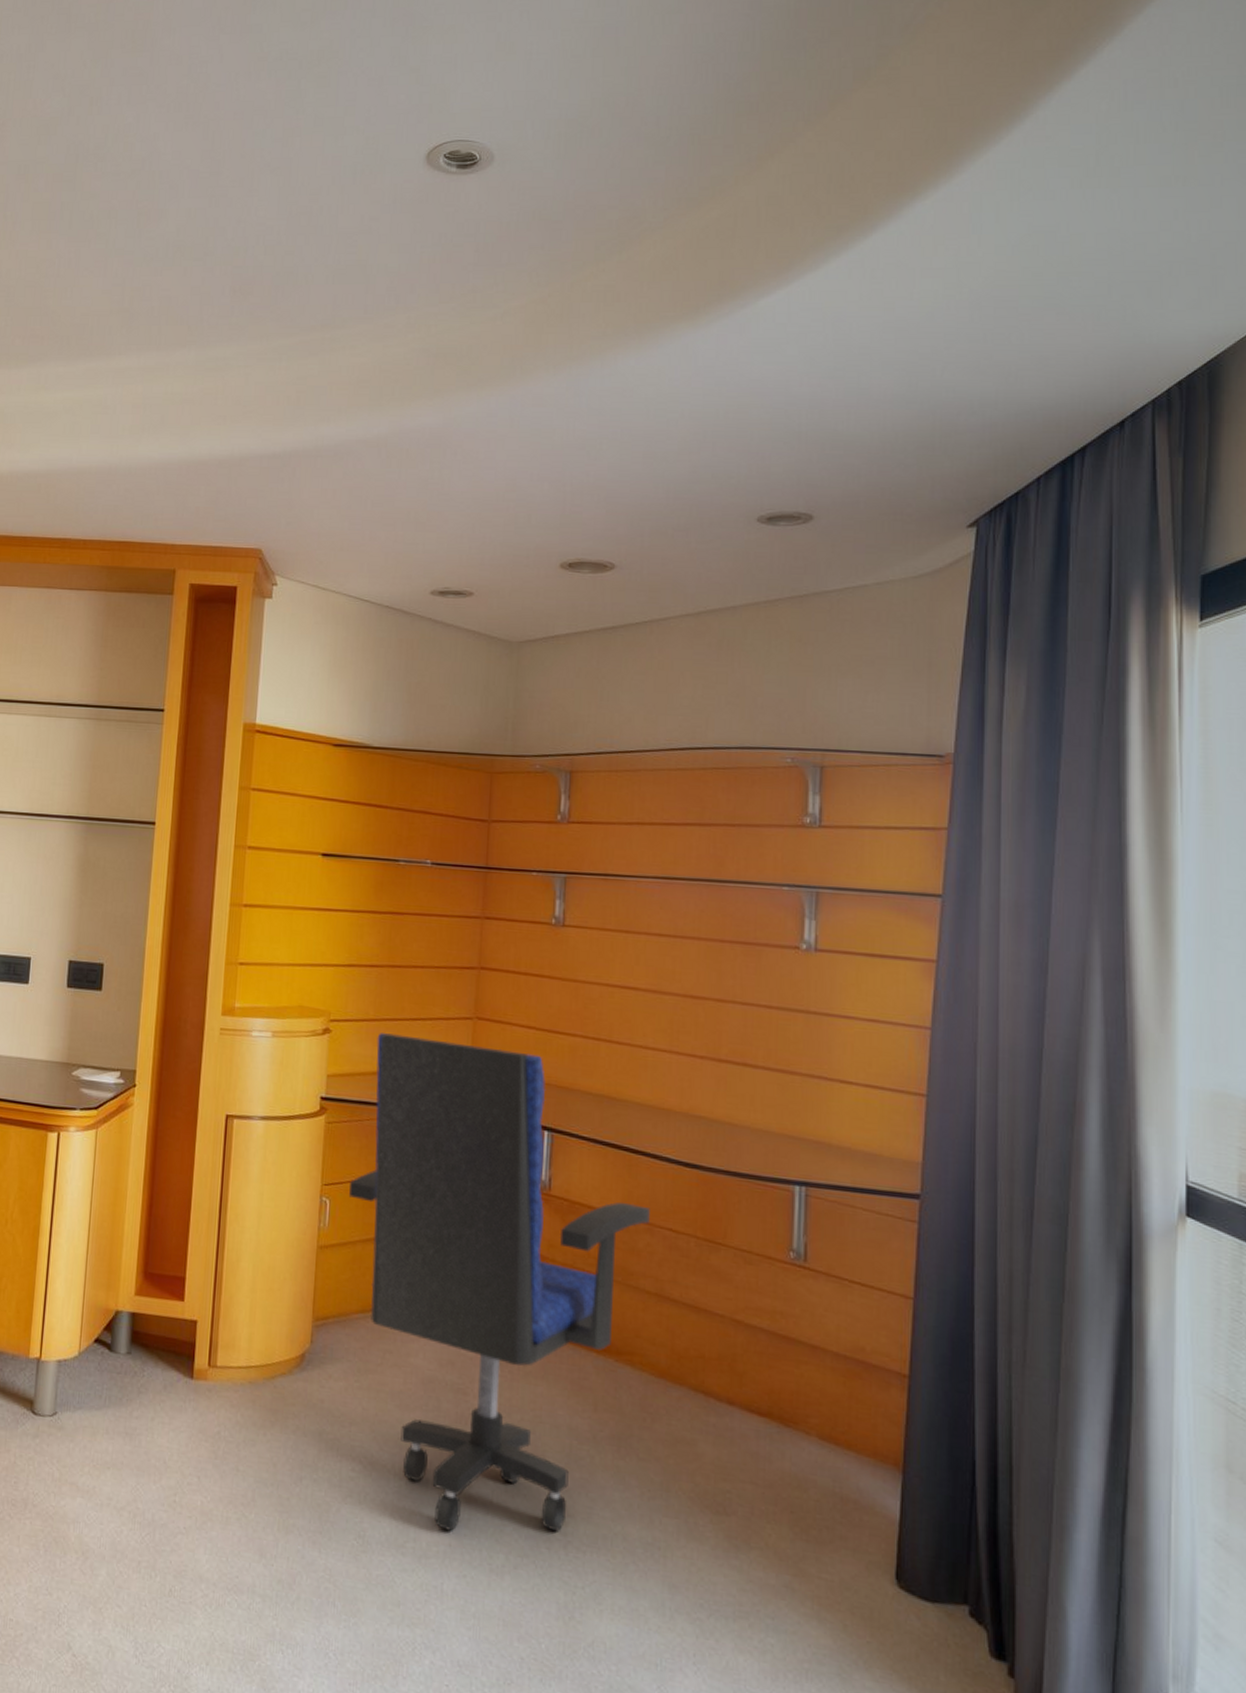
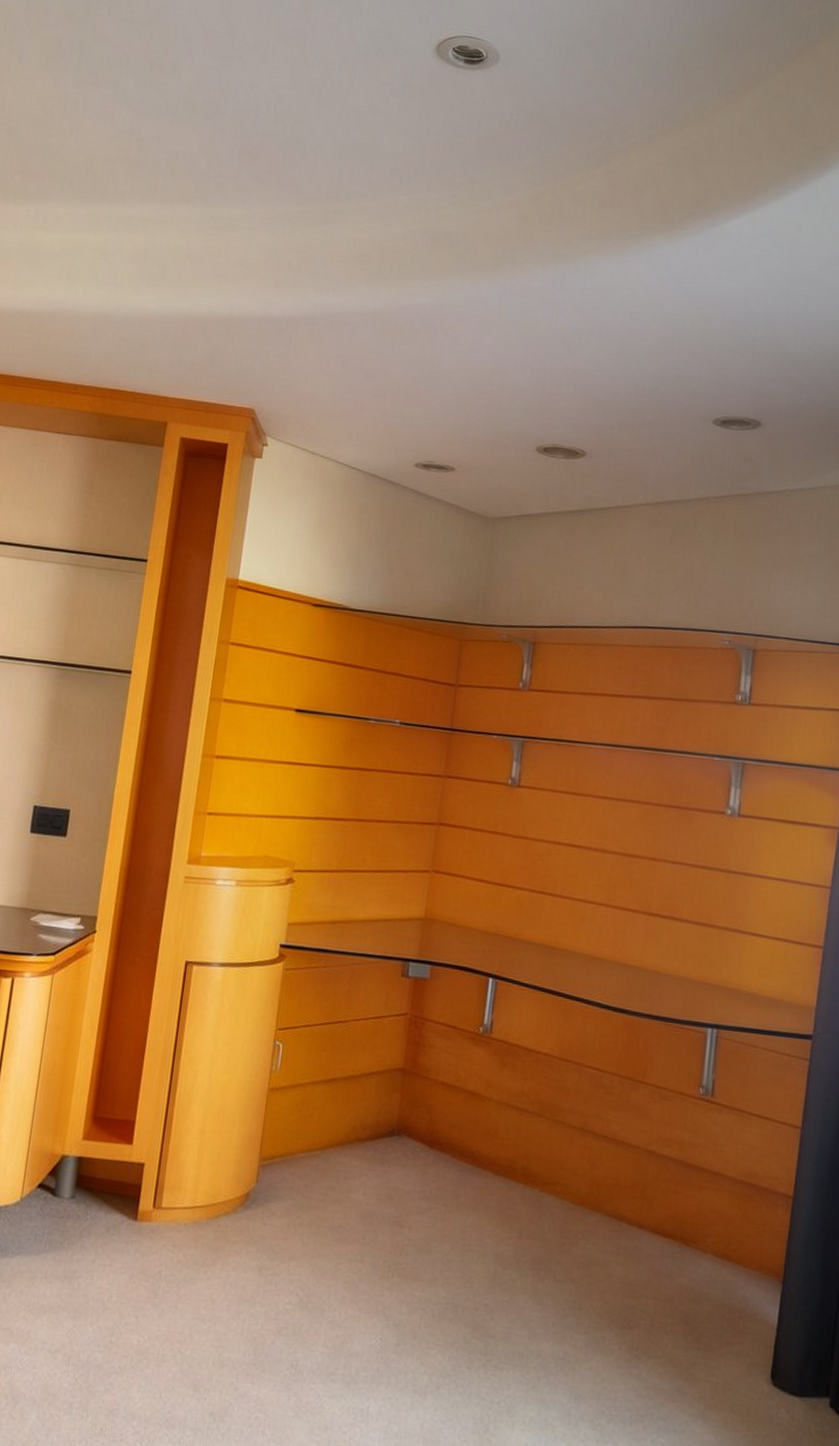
office chair: present [349,1033,650,1532] -> none [302,884,580,1357]

